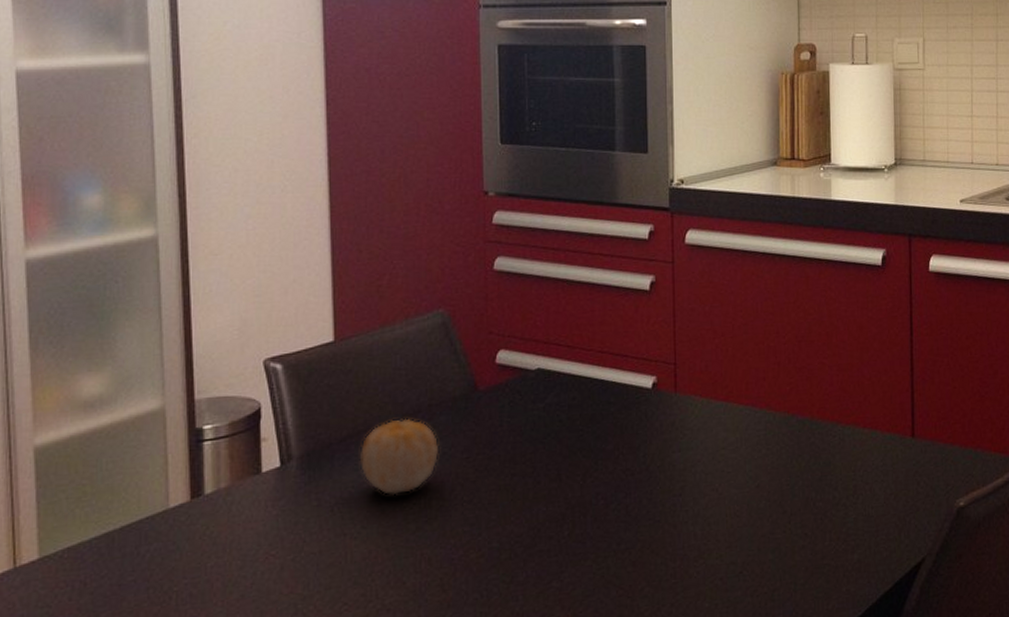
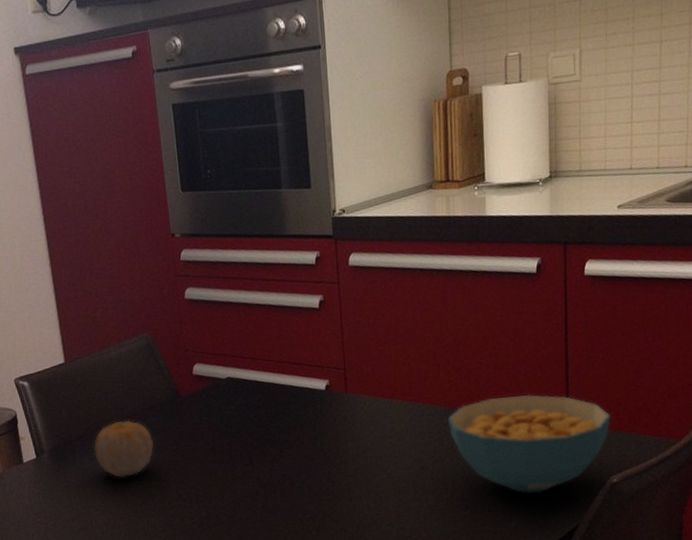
cereal bowl: none [788,401,957,519] -> present [448,394,611,494]

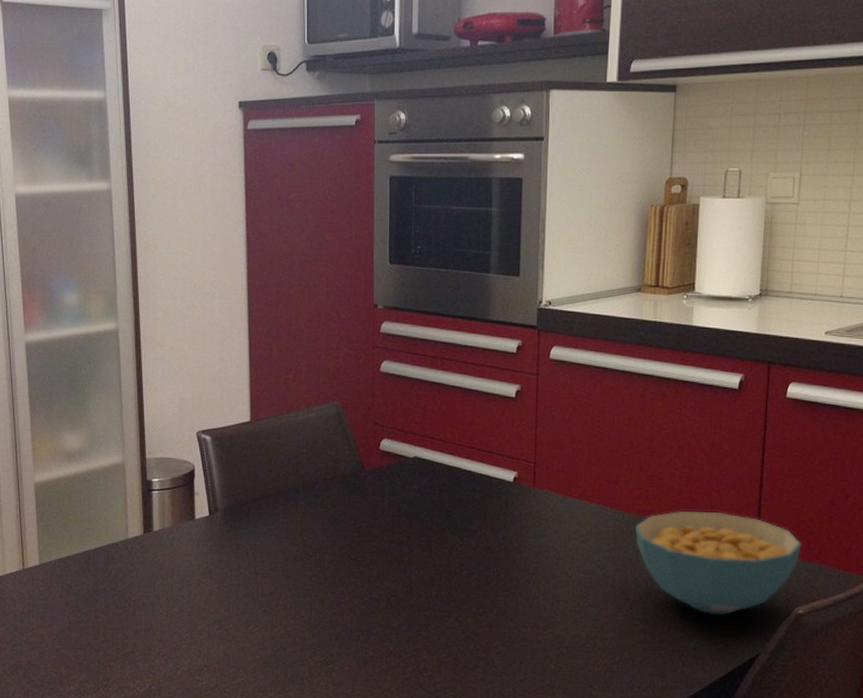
fruit: present [93,420,155,479] -> none [268,487,332,548]

